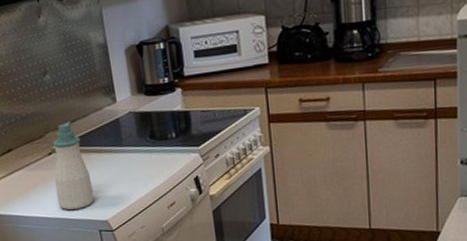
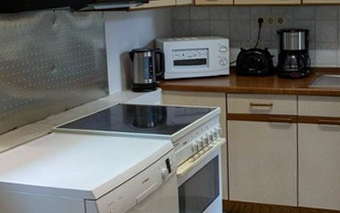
soap bottle: present [52,122,94,211] -> none [51,108,82,181]

